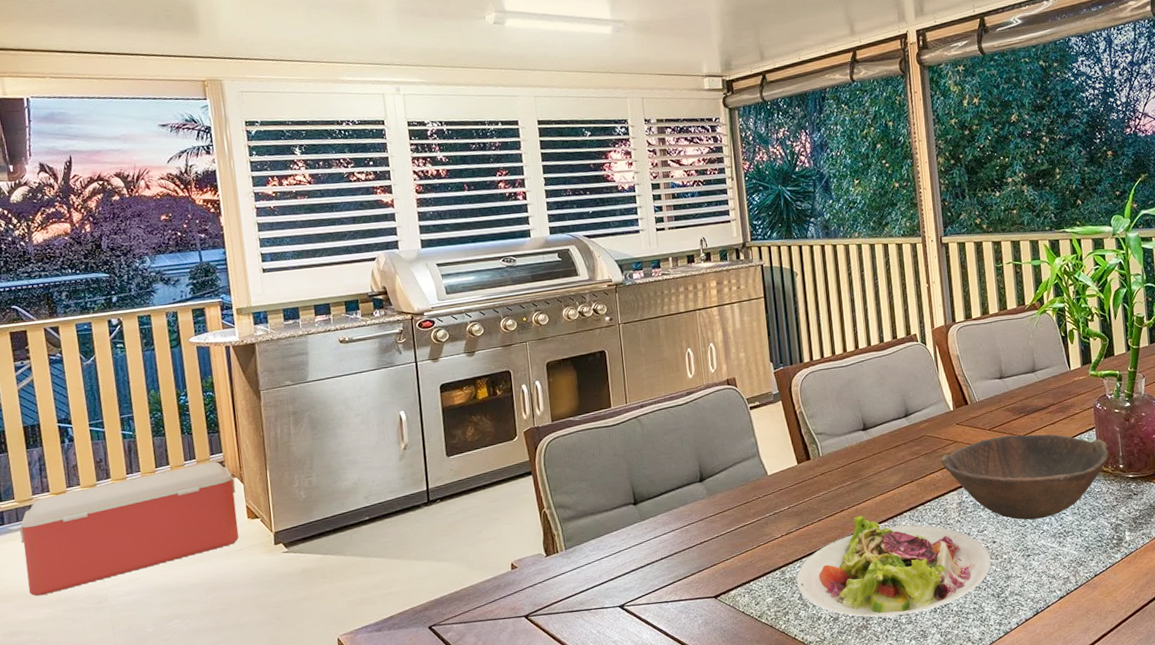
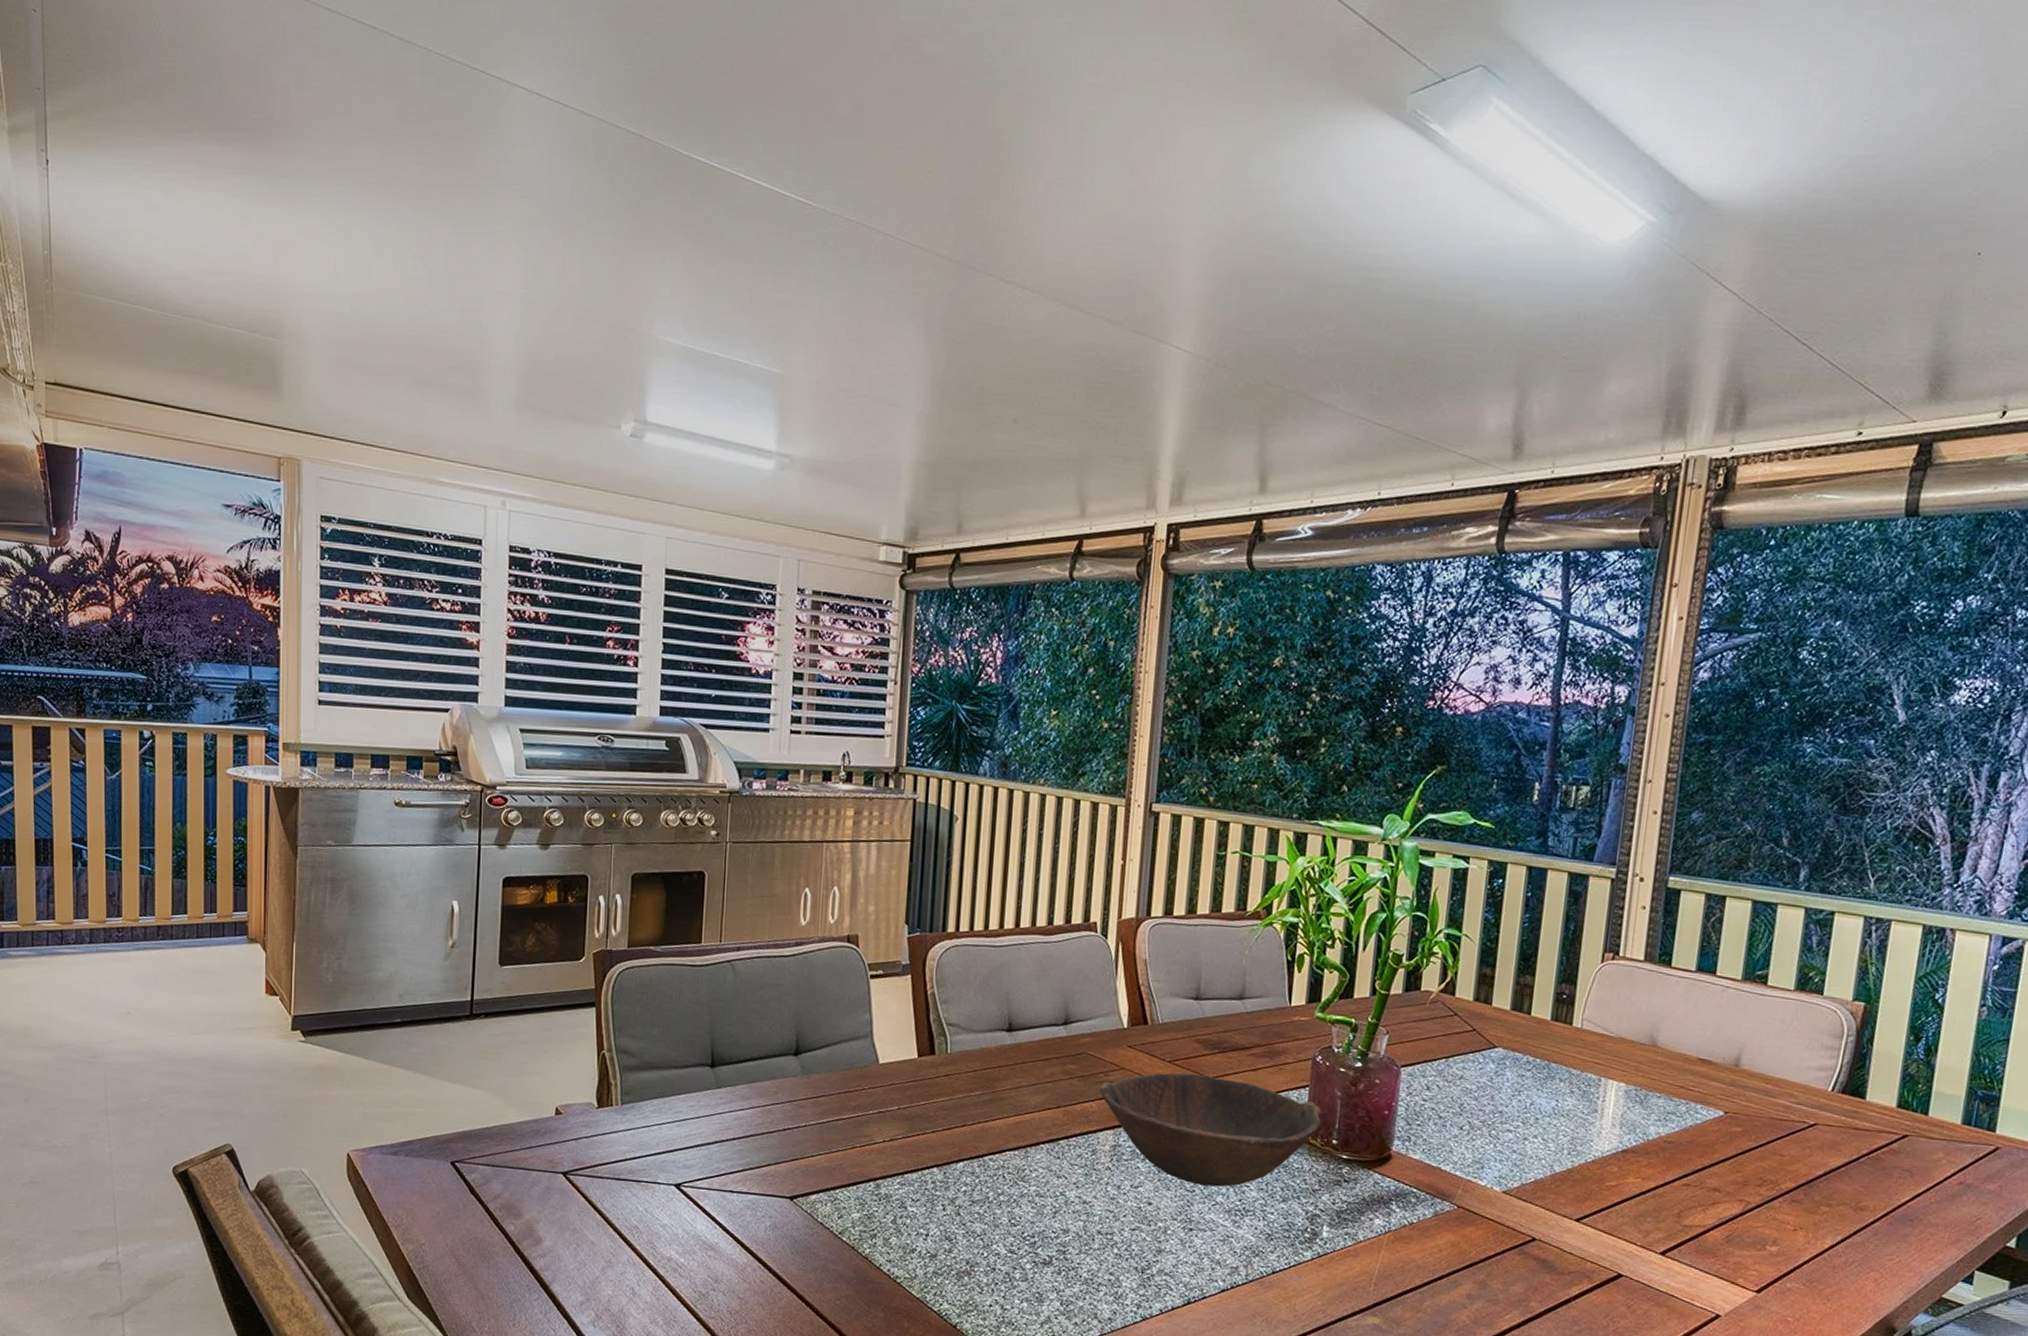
cooler: present [20,462,239,596] -> none [18,919,256,1037]
salad plate: present [797,515,991,617] -> none [893,1136,1142,1270]

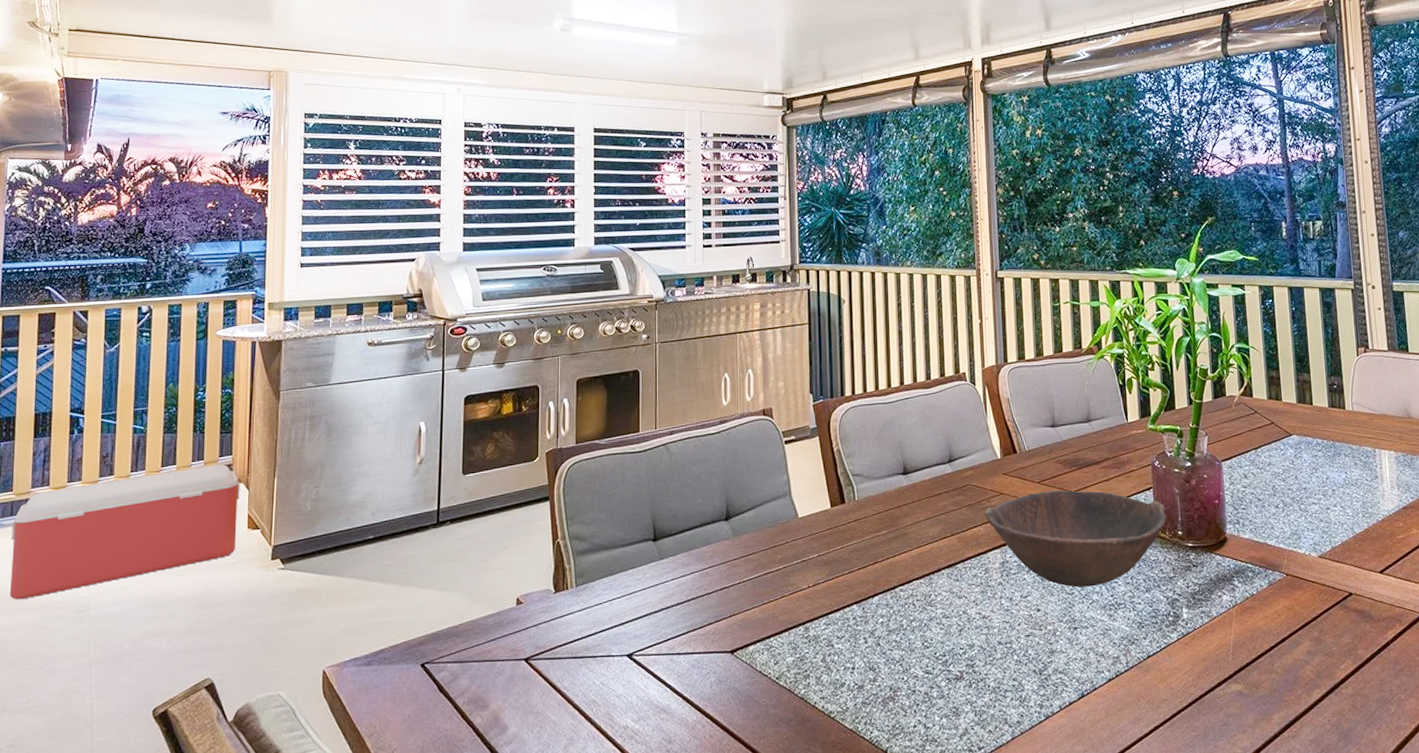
cooler: none [18,919,256,1037] -> present [9,464,240,600]

